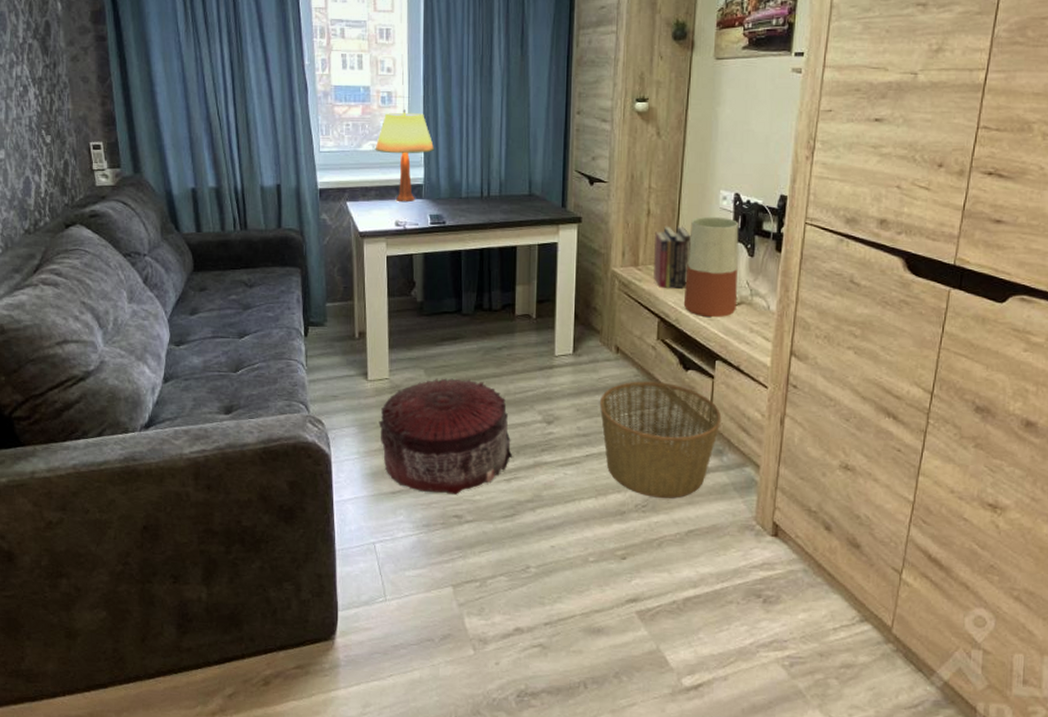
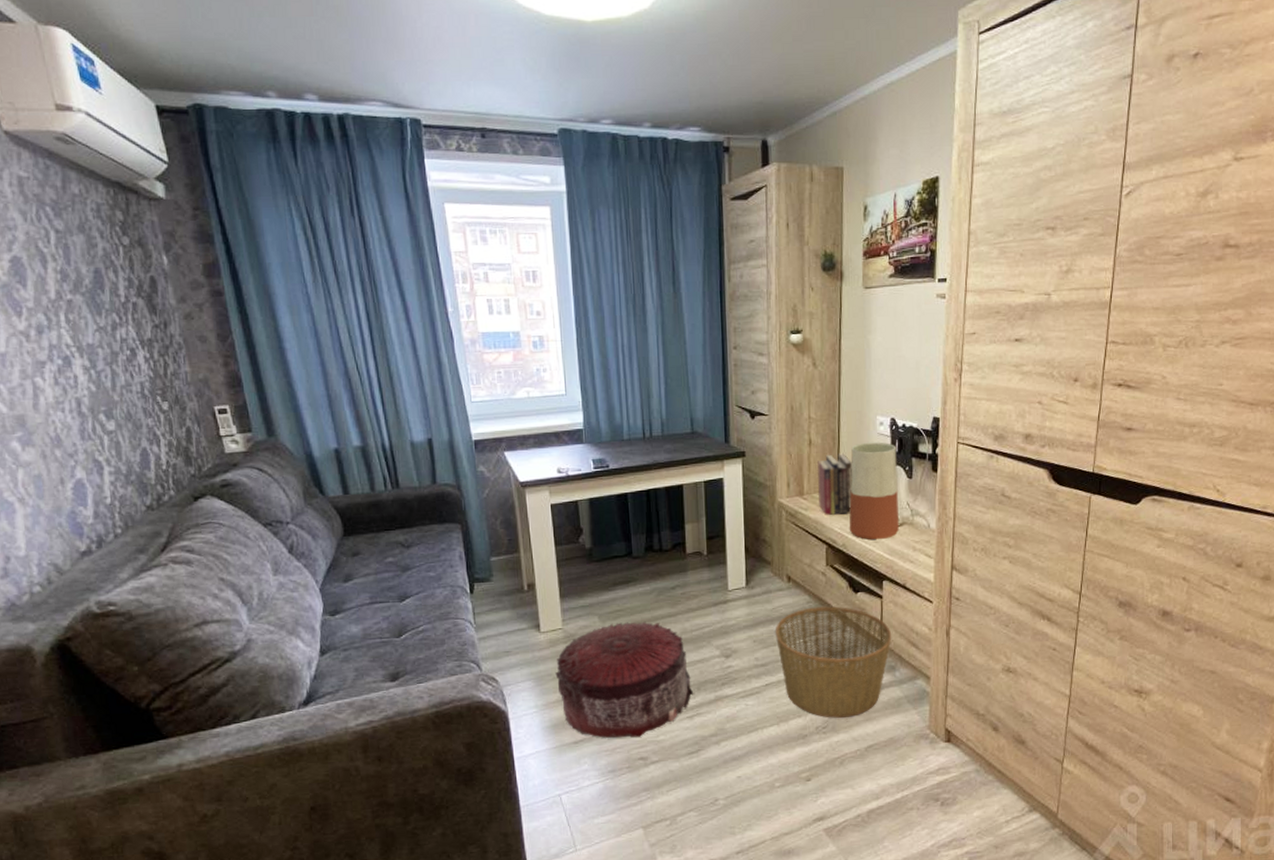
table lamp: present [375,109,435,203] -> none [530,353,593,449]

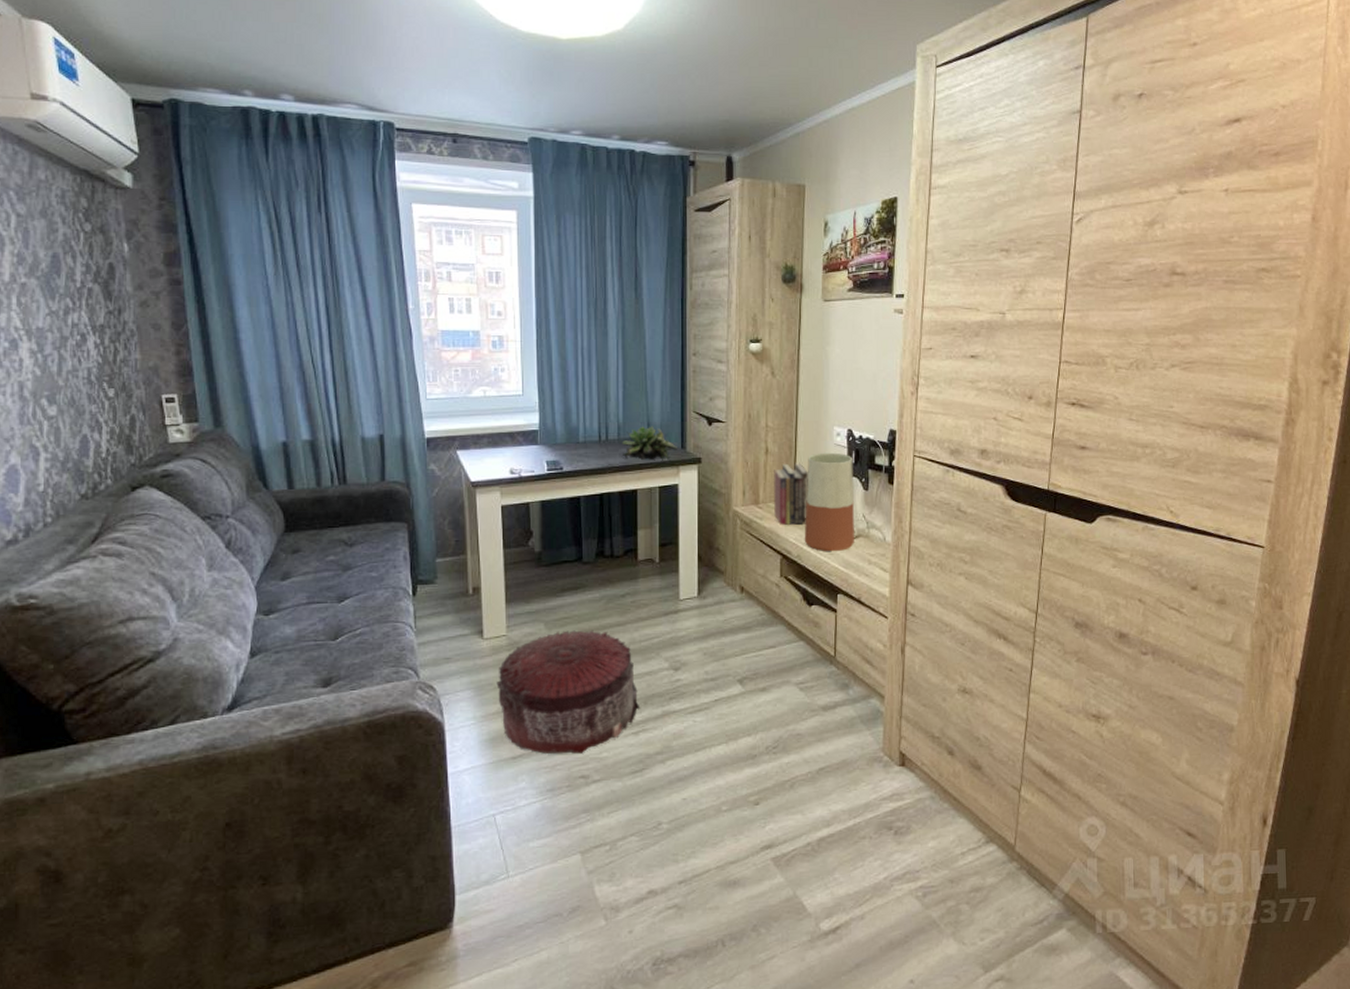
succulent plant: none [664,421,722,455] -> present [620,426,679,460]
basket: present [775,605,892,718] -> none [726,618,846,738]

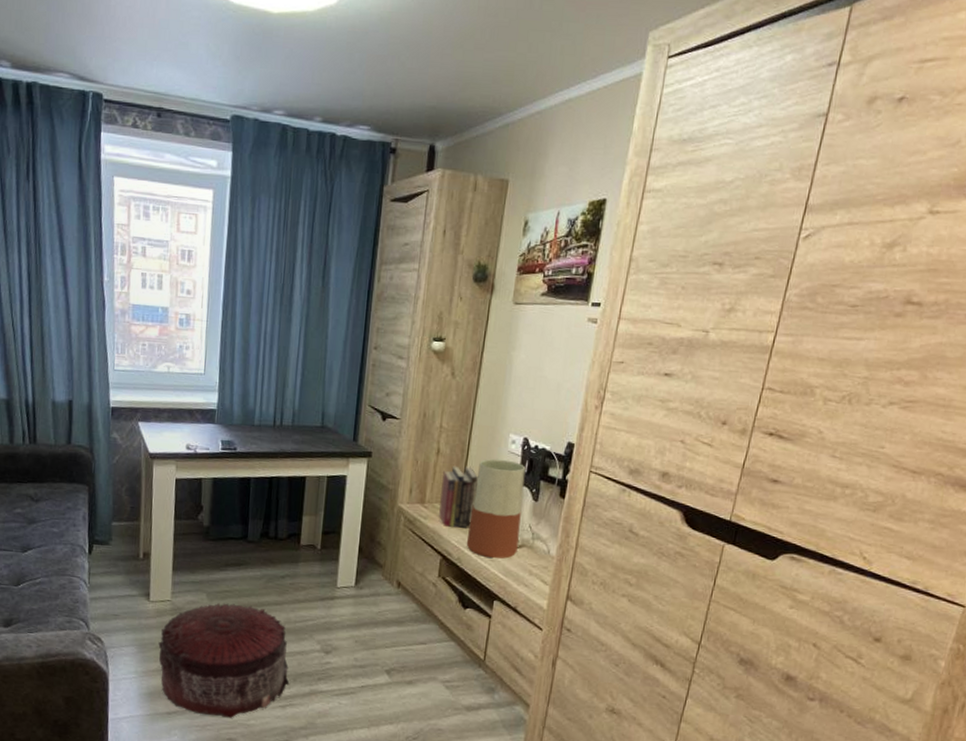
succulent plant: present [620,426,679,460] -> none [293,415,350,450]

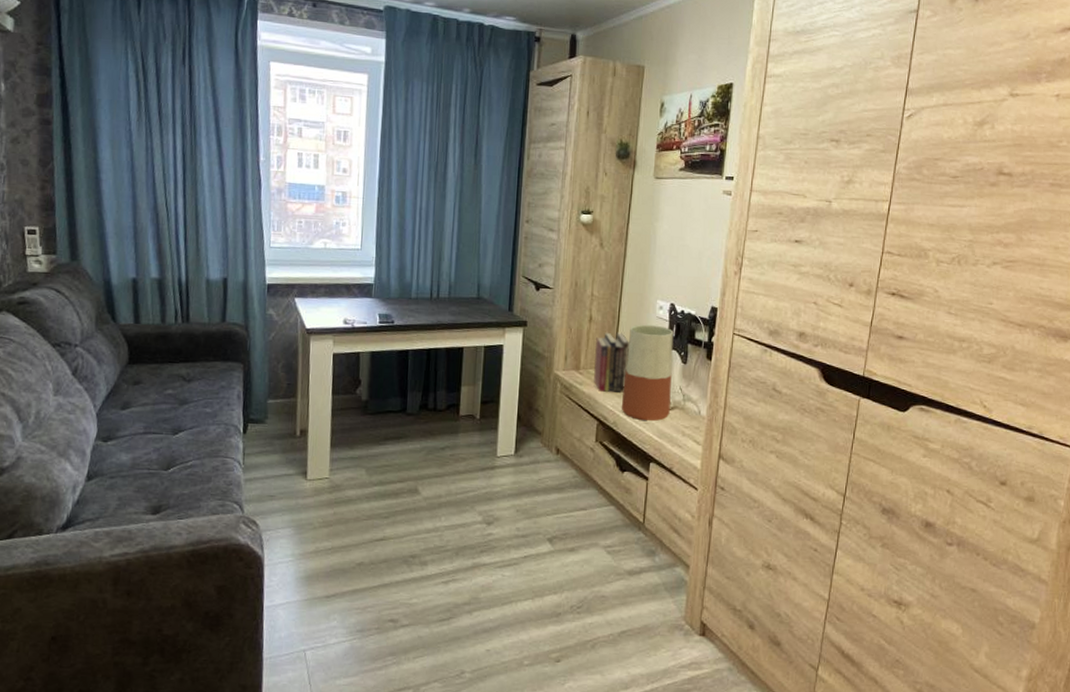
pouf: present [158,602,290,718] -> none [316,477,452,598]

